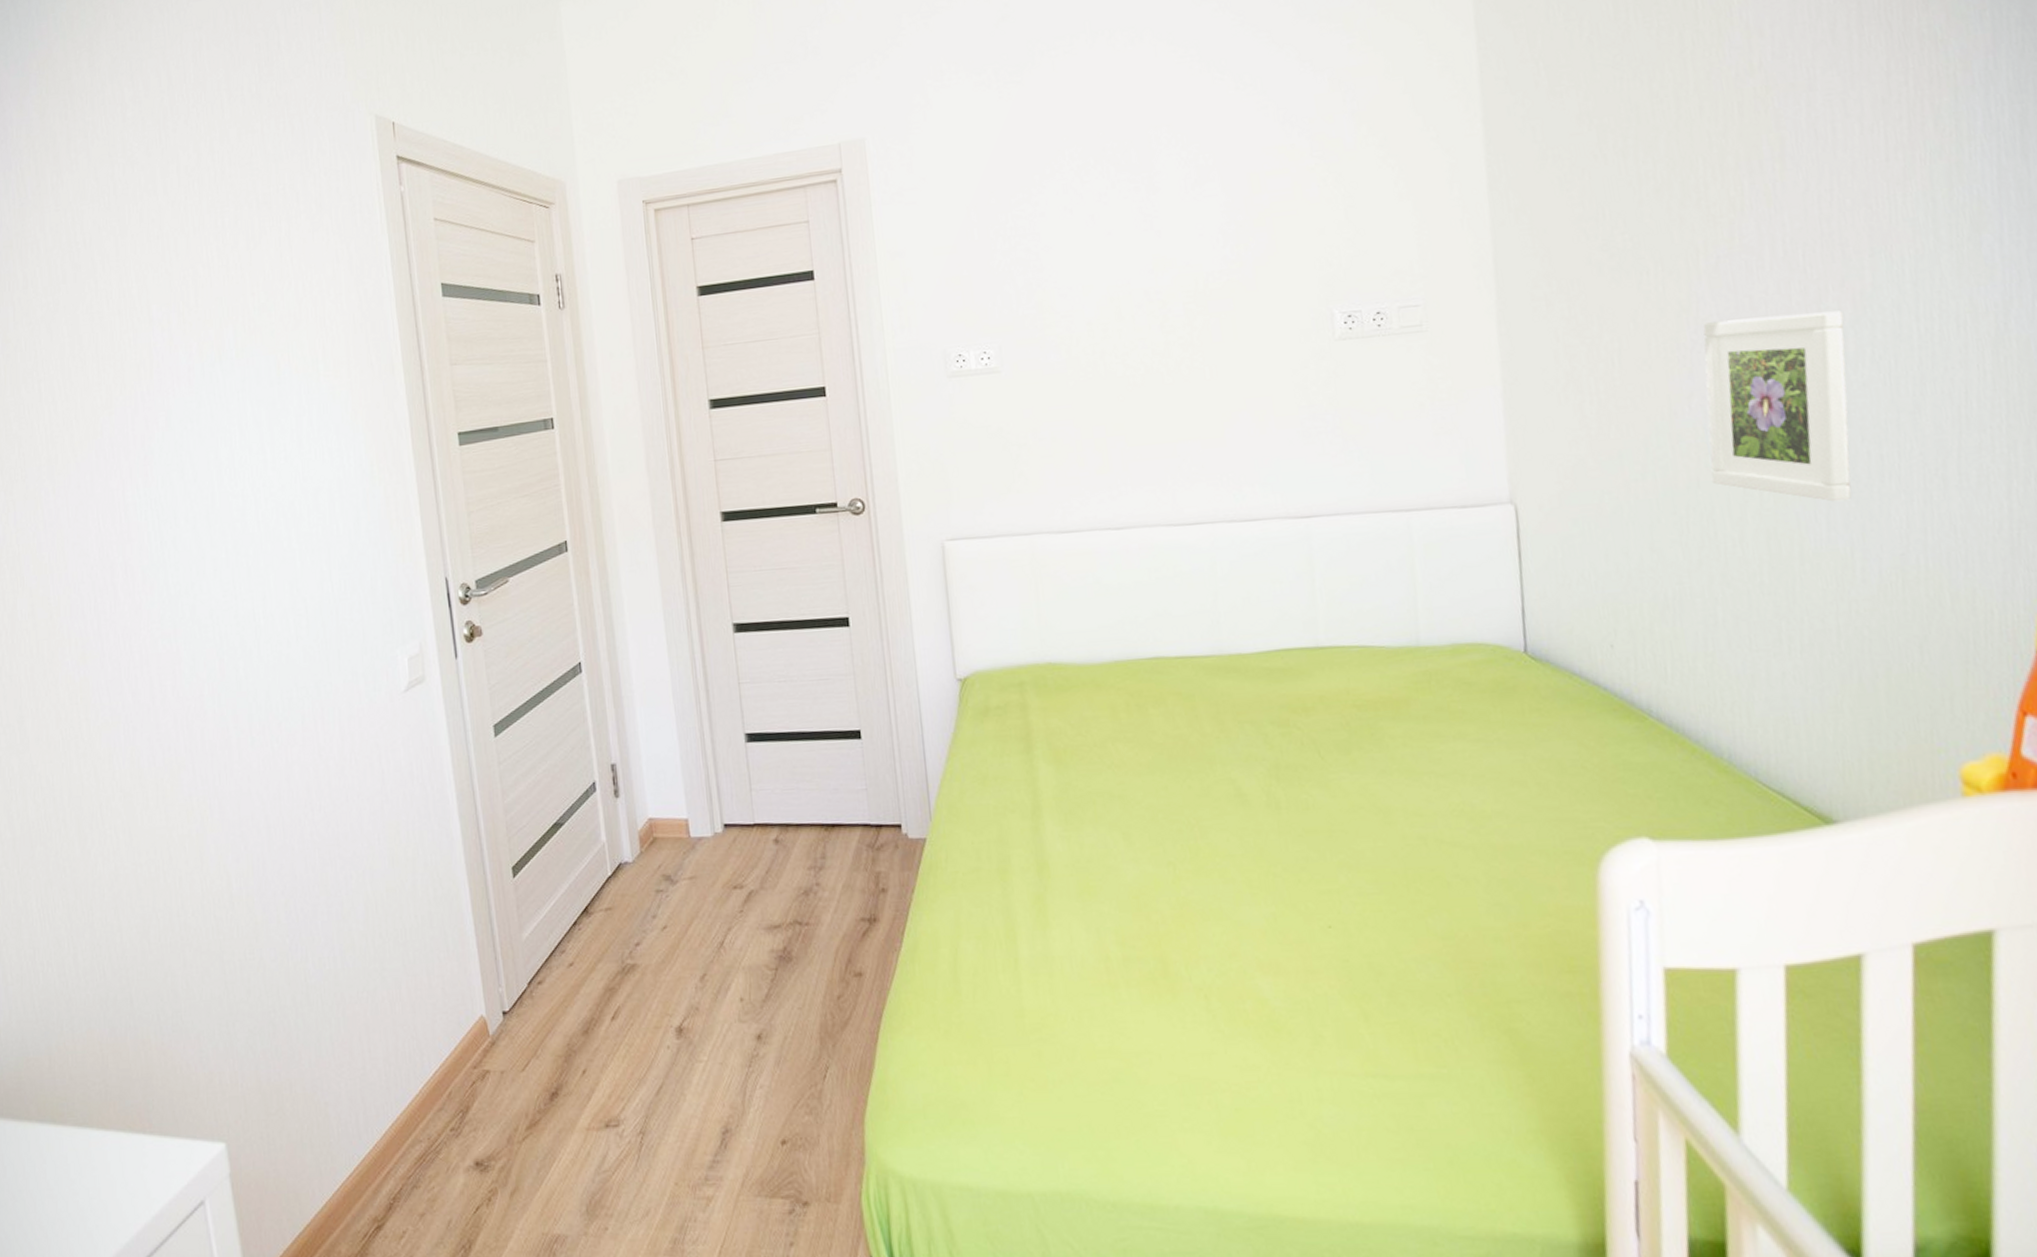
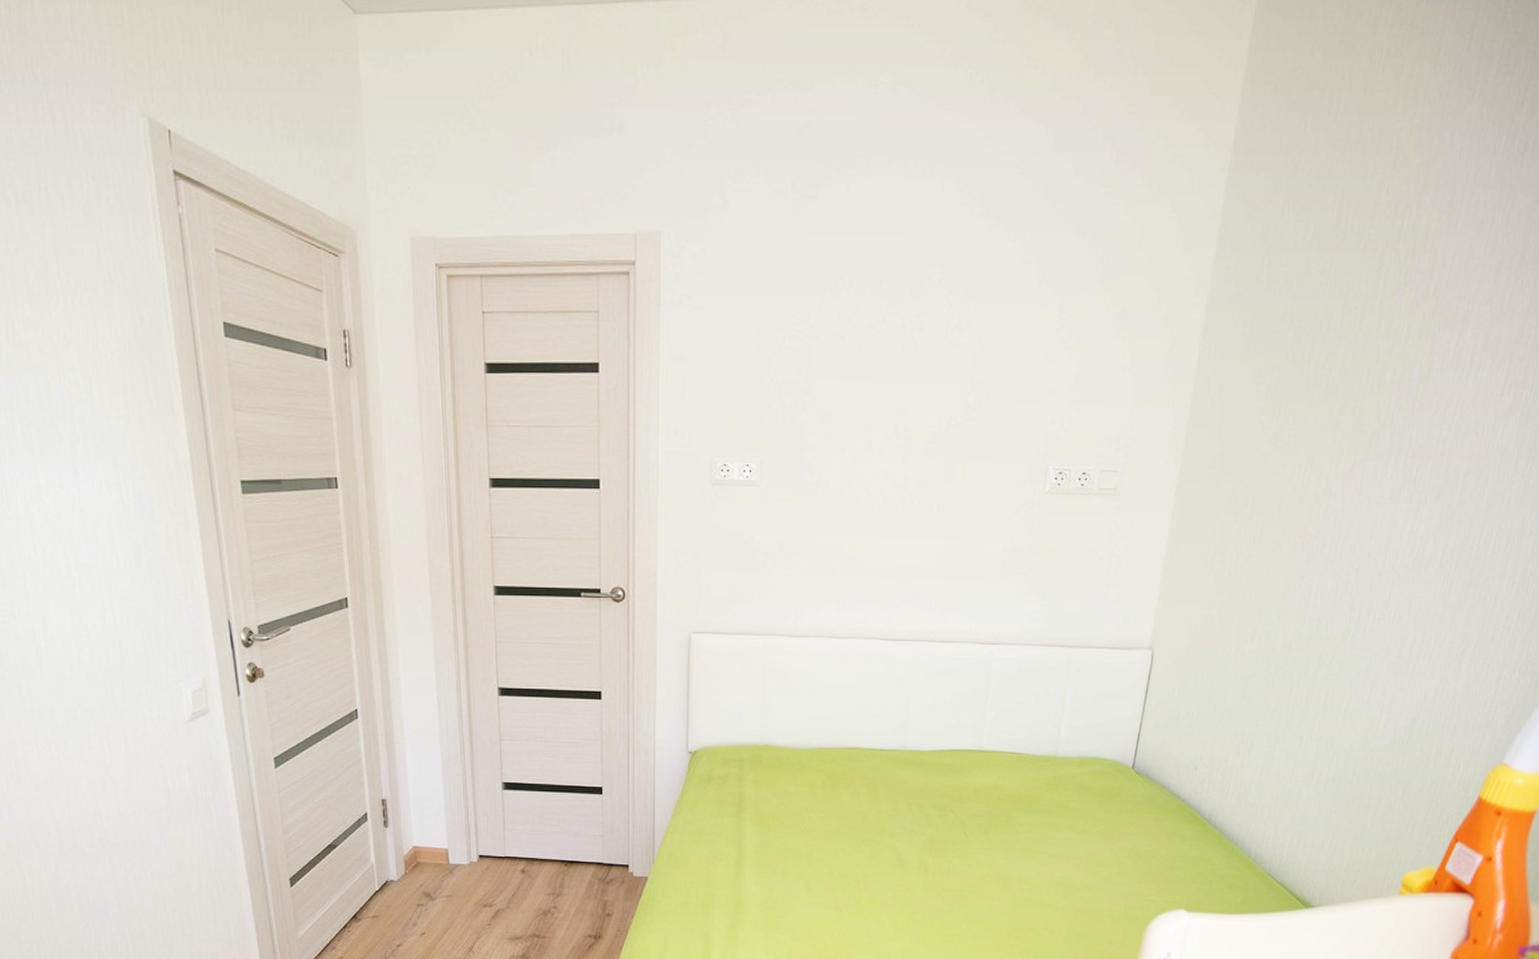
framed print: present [1703,311,1852,502] -> none [1299,516,1431,673]

